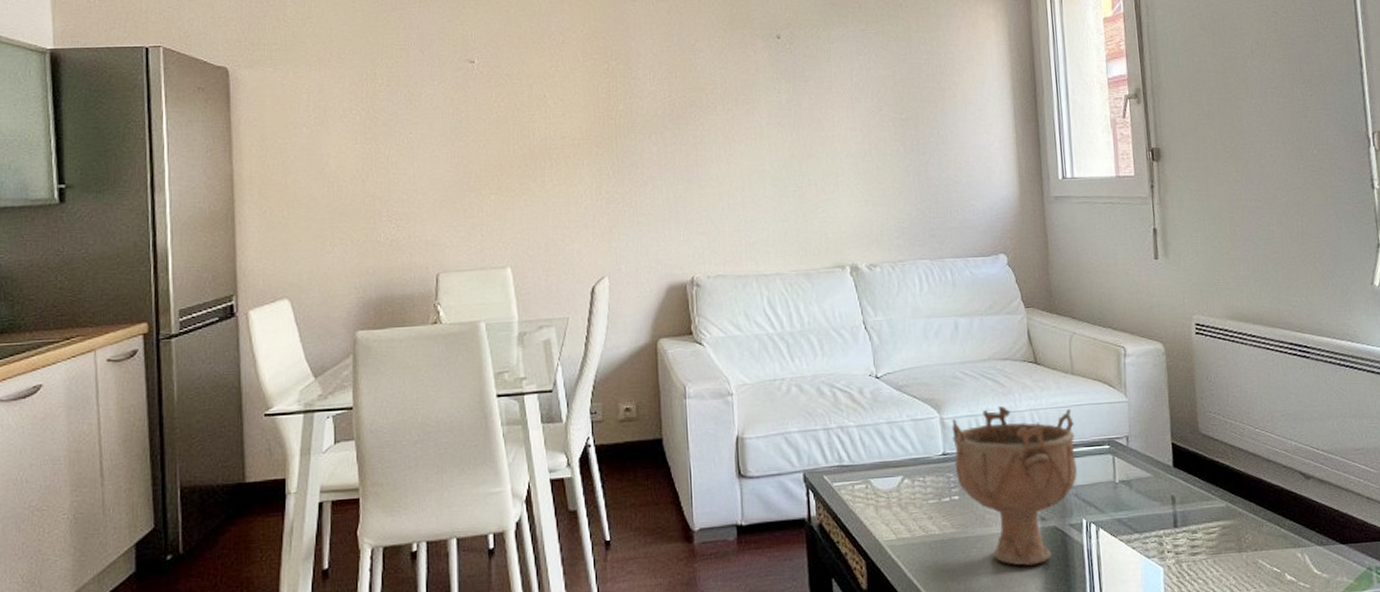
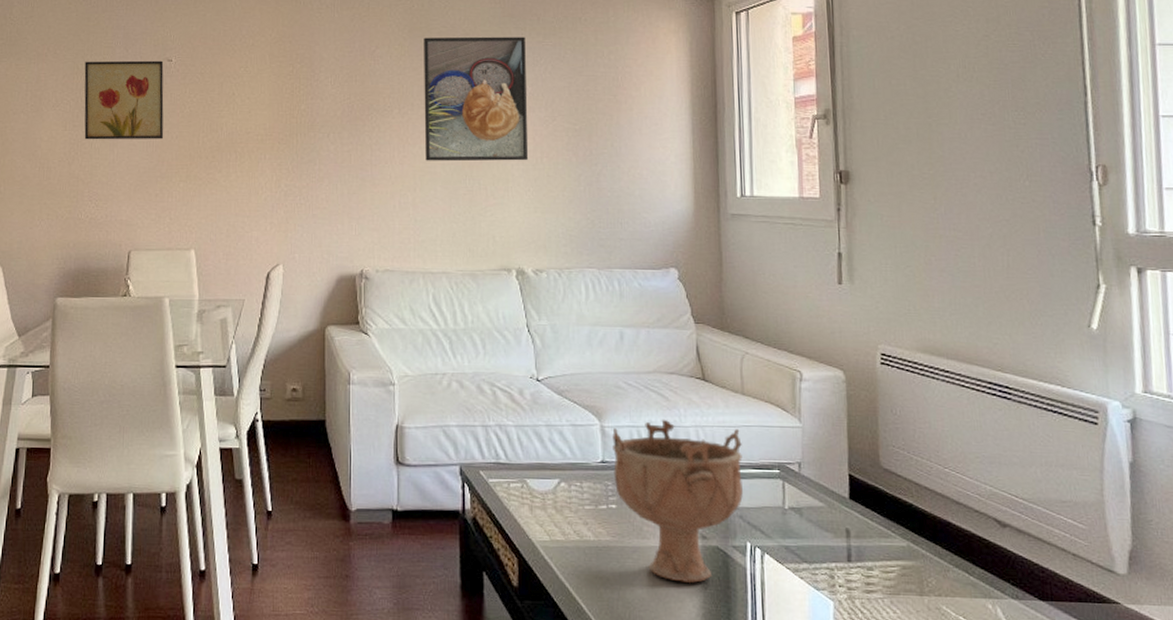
wall art: none [375,62,470,153] -> present [84,60,164,140]
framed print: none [745,25,857,159] -> present [424,36,529,162]

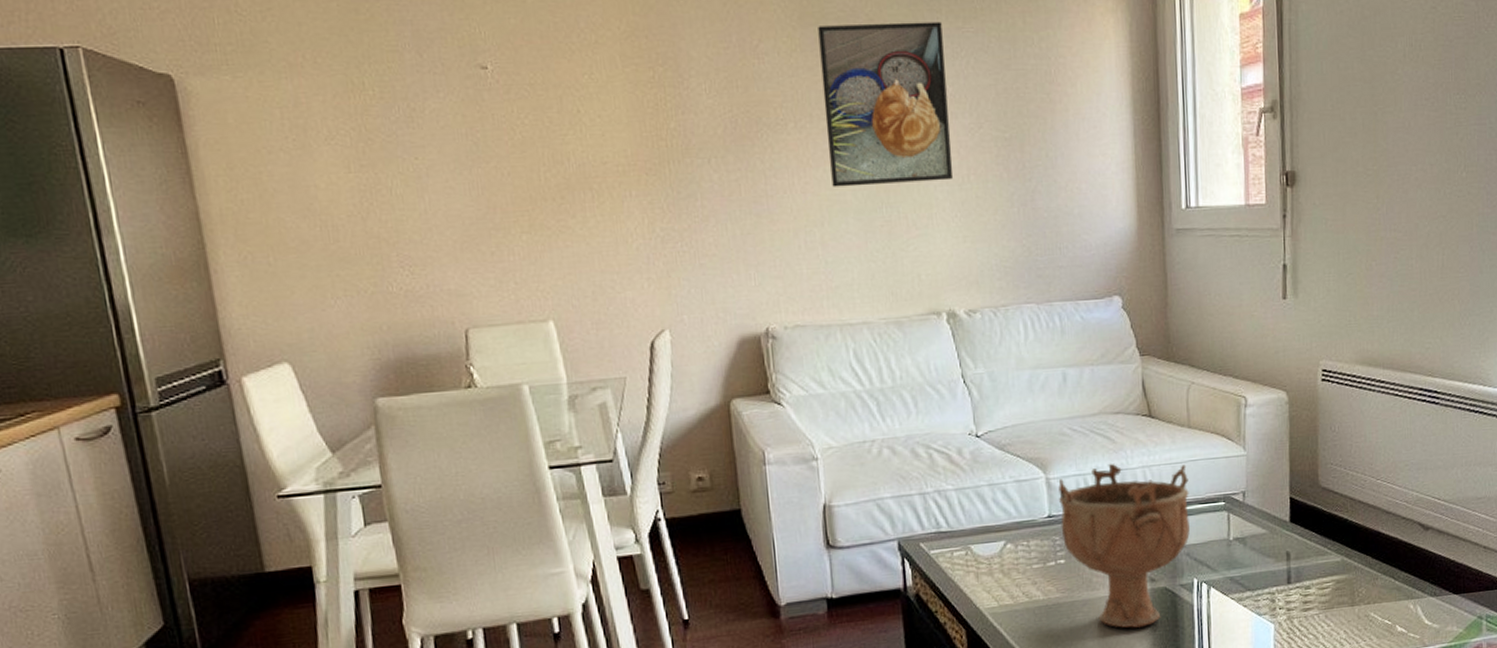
wall art: present [84,60,164,140] -> none [361,68,491,184]

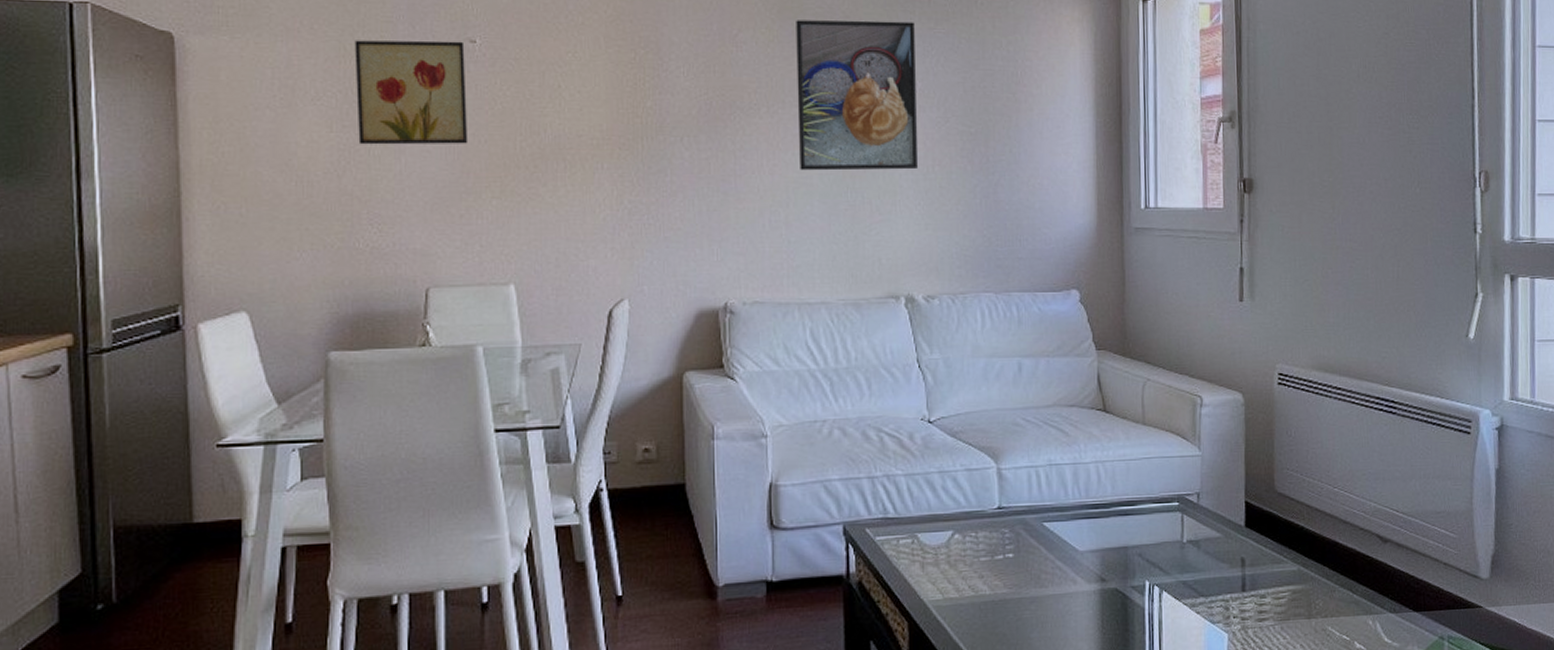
wall art: none [361,68,491,184] -> present [355,40,468,145]
decorative bowl: present [1058,463,1190,629] -> none [1010,456,1143,631]

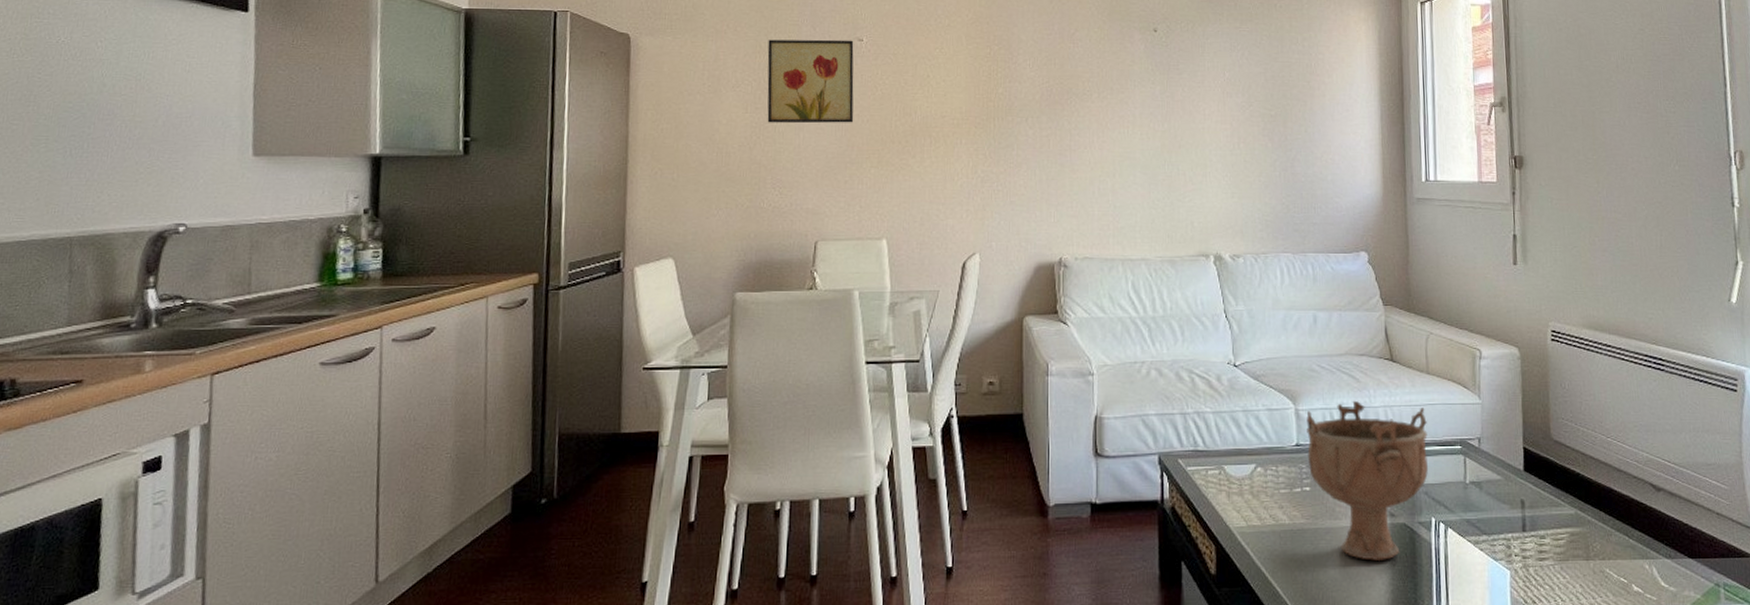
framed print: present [796,20,919,171] -> none [1123,21,1226,147]
decorative bowl: none [1010,456,1143,631] -> present [1306,400,1428,562]

